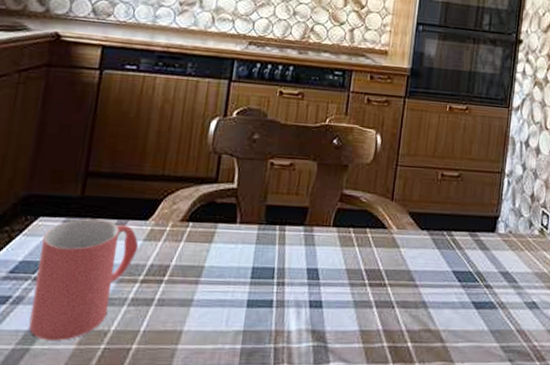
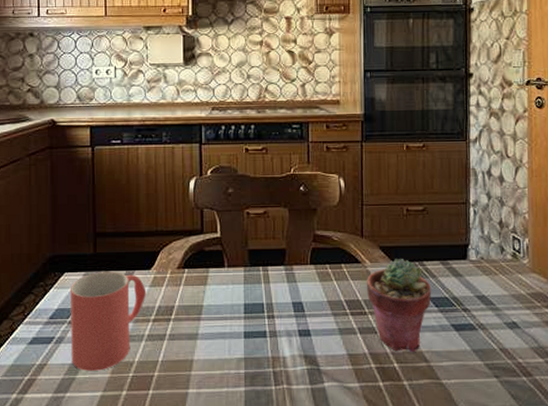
potted succulent: none [389,227,457,331] -> present [367,259,432,353]

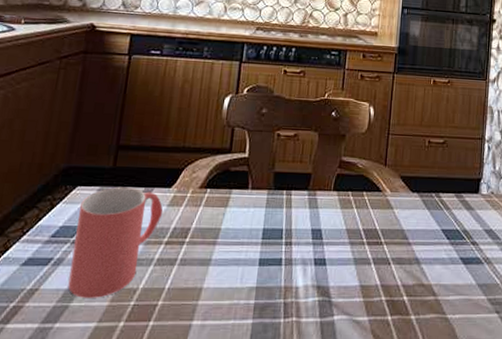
potted succulent: present [367,259,432,353] -> none [385,189,445,286]

